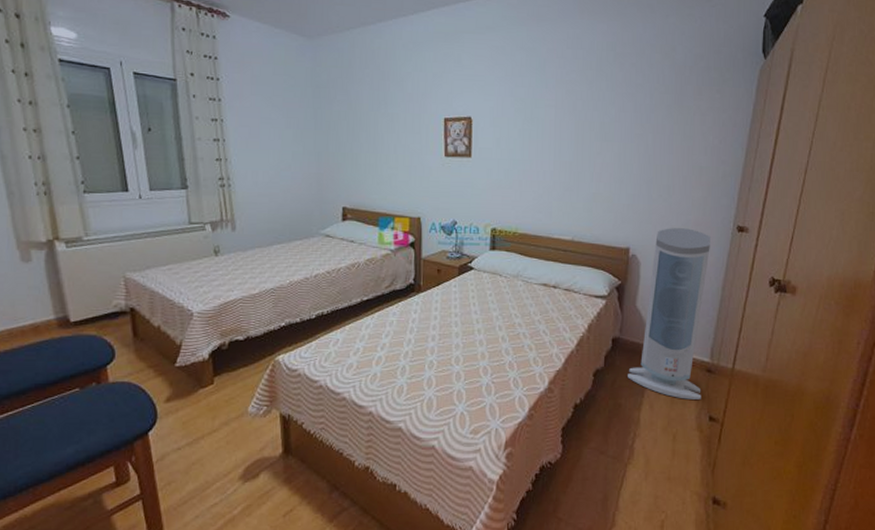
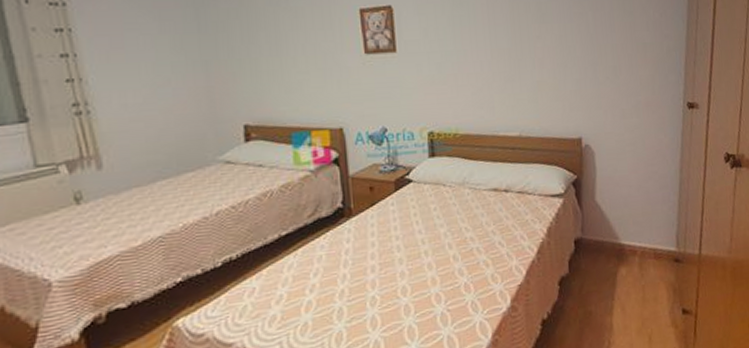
air purifier: present [628,228,710,399] -> none [595,110,672,296]

